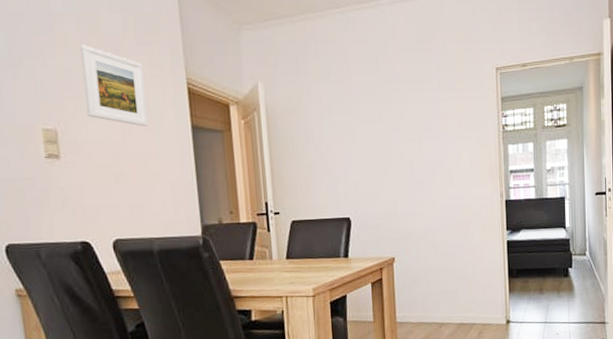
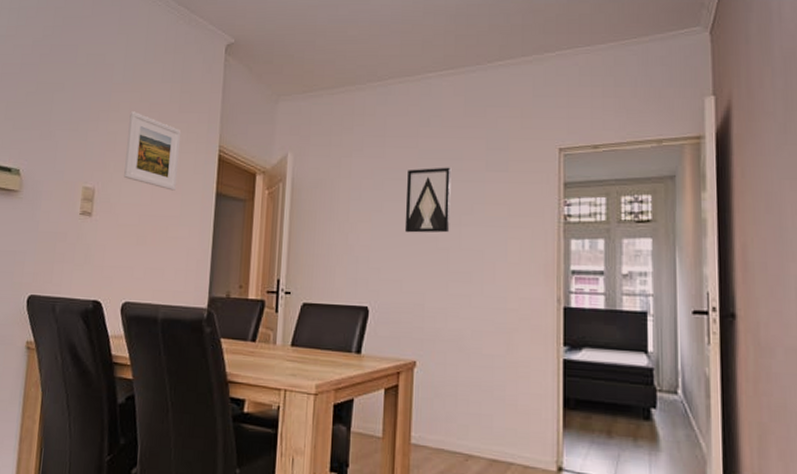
wall art: none [372,89,413,150] -> present [404,167,451,233]

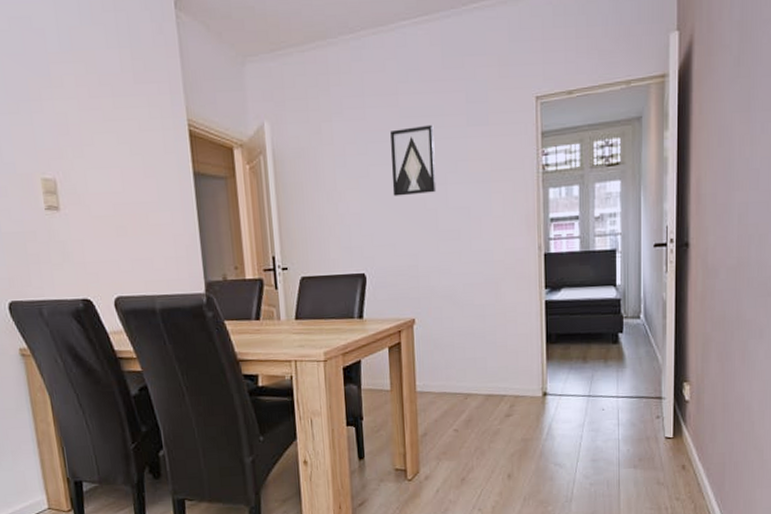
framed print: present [124,111,182,191] -> none [77,85,149,174]

